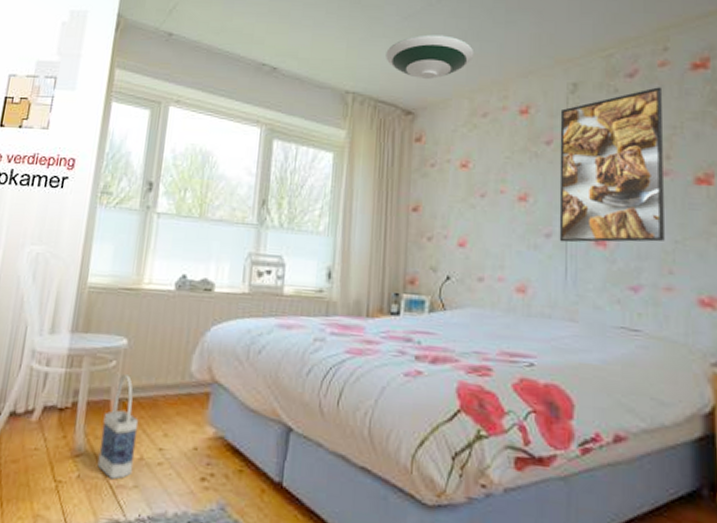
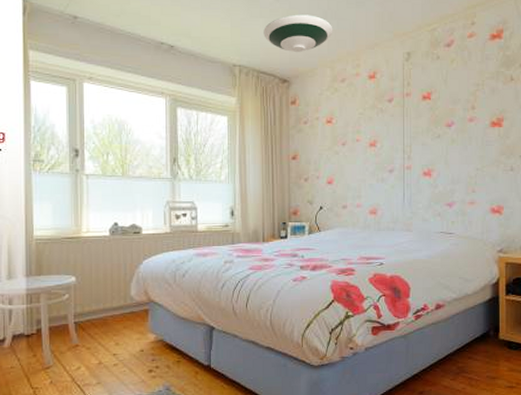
bag: present [97,374,139,480] -> none [65,304,95,381]
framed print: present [559,87,665,243] -> none [398,54,470,175]

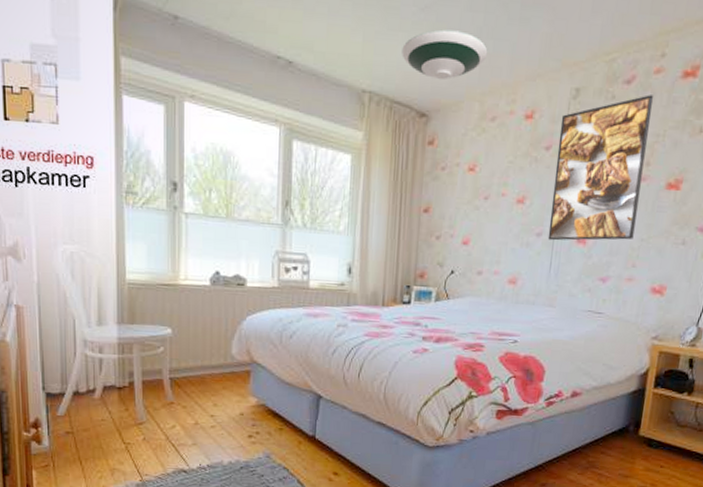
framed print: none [398,54,470,175] -> present [547,95,653,241]

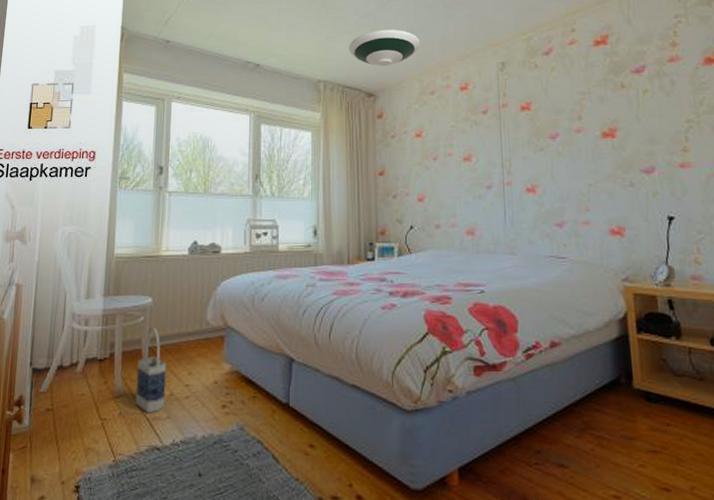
bag: none [159,358,191,440] -> present [135,327,167,414]
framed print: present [547,95,653,241] -> none [492,61,581,192]

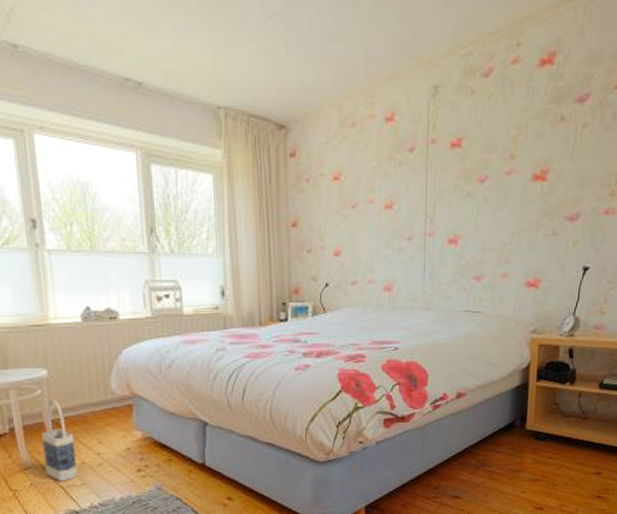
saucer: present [349,29,421,67] -> none [254,36,342,89]

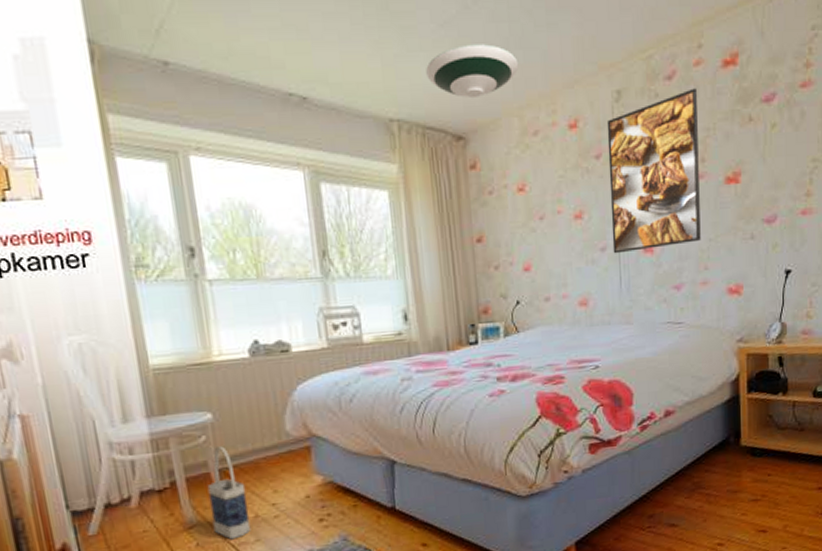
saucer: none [254,36,342,89] -> present [426,44,519,99]
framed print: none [419,86,512,244] -> present [606,88,701,254]

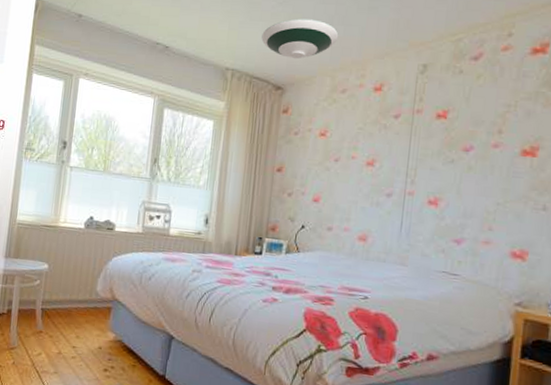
bag: present [207,446,252,540] -> none [27,291,58,367]
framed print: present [606,88,701,254] -> none [398,69,502,204]

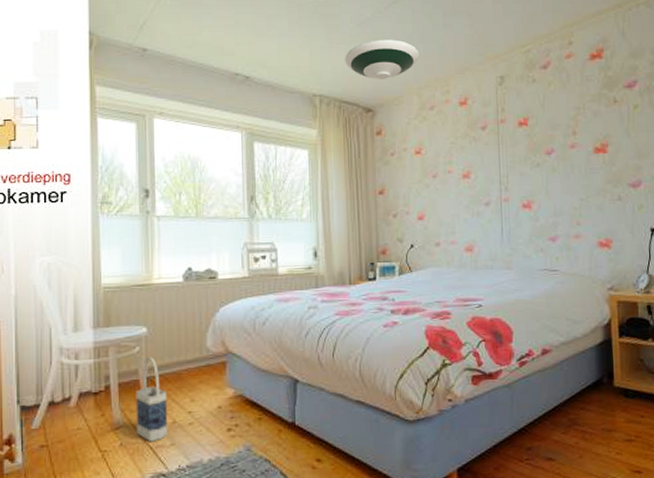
bag: none [27,291,58,367] -> present [135,357,168,442]

